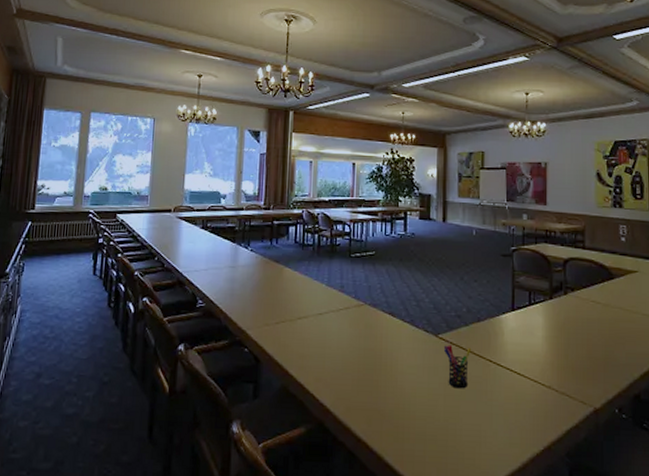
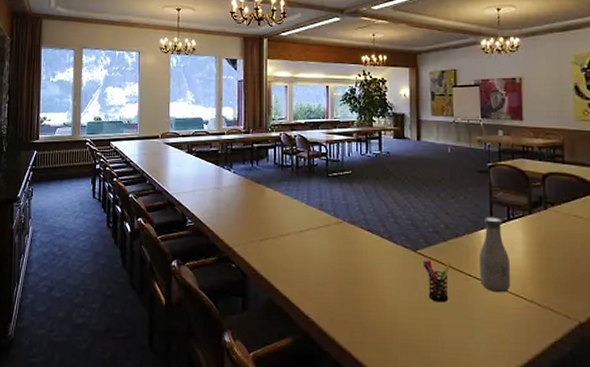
bottle: none [499,300,530,379] -> present [478,216,511,293]

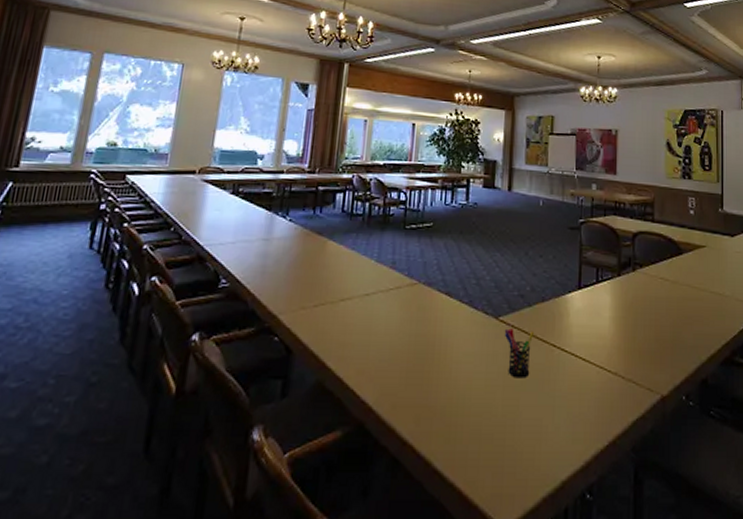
bottle: present [478,216,511,293] -> none [563,278,597,365]

